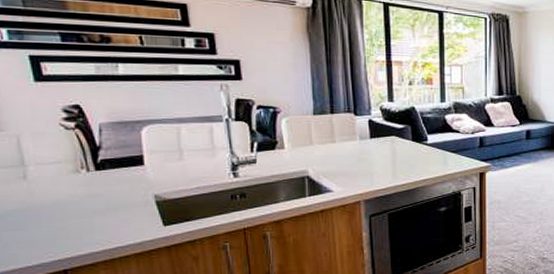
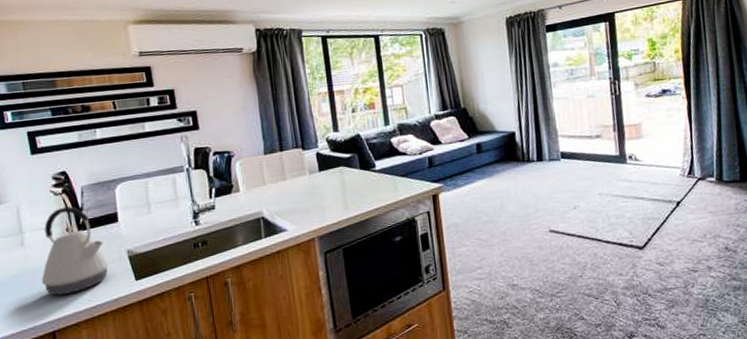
kettle: none [49,143,132,234] -> present [41,206,109,296]

